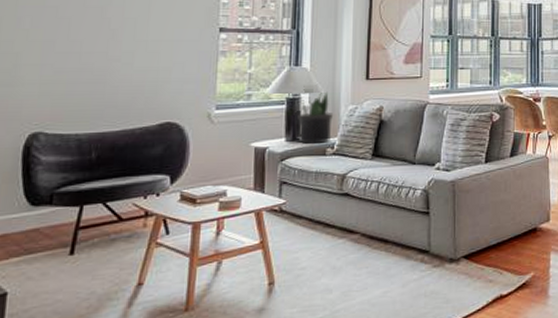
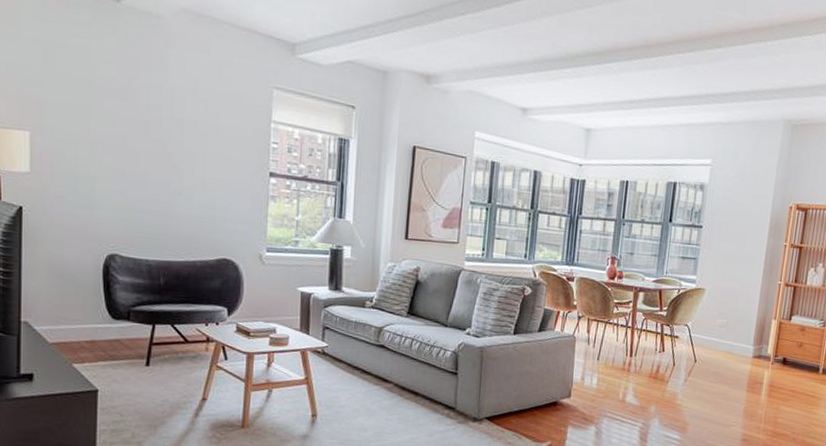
planter: present [298,91,333,144] -> none [340,245,373,296]

